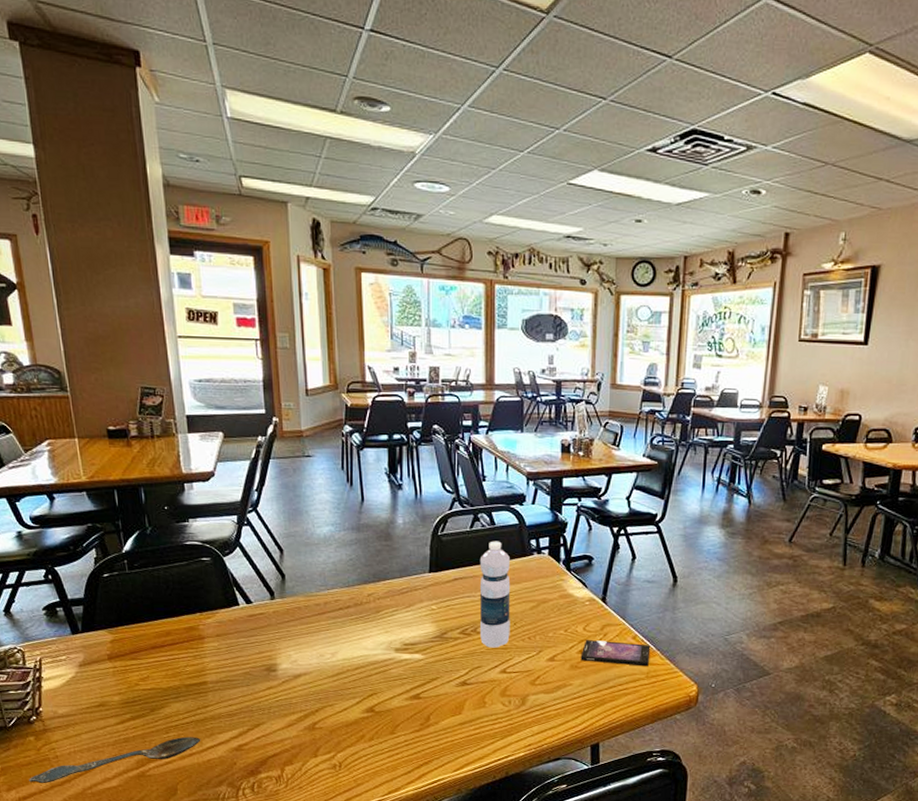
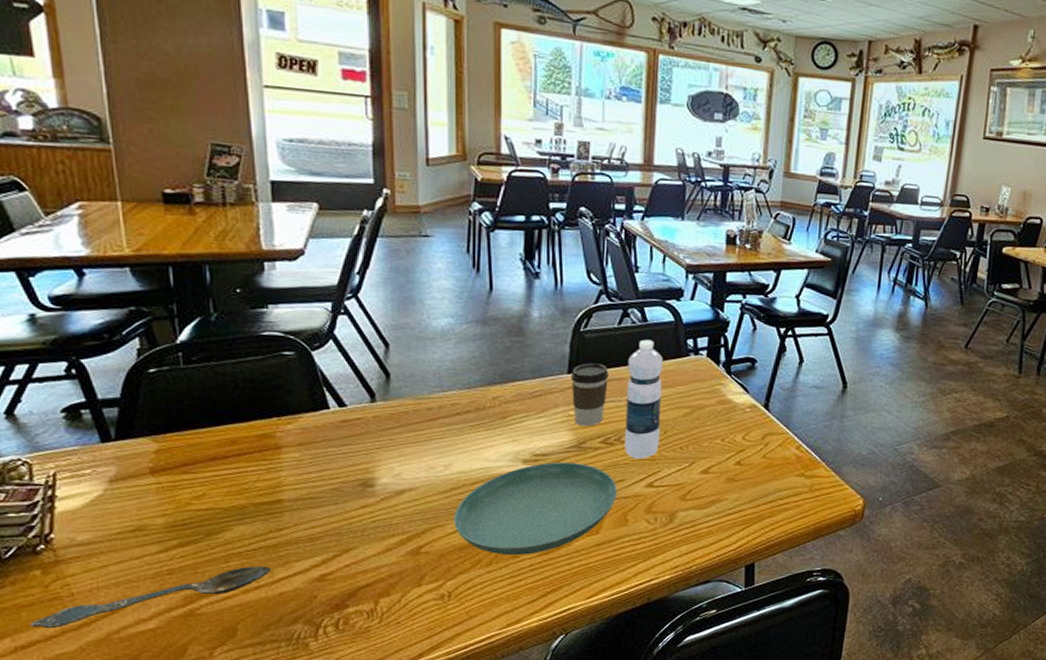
saucer: none [341,651,475,732] -> present [454,462,617,556]
coffee cup: none [432,563,465,619] -> present [571,363,610,427]
smartphone: present [580,640,651,667] -> none [738,450,816,480]

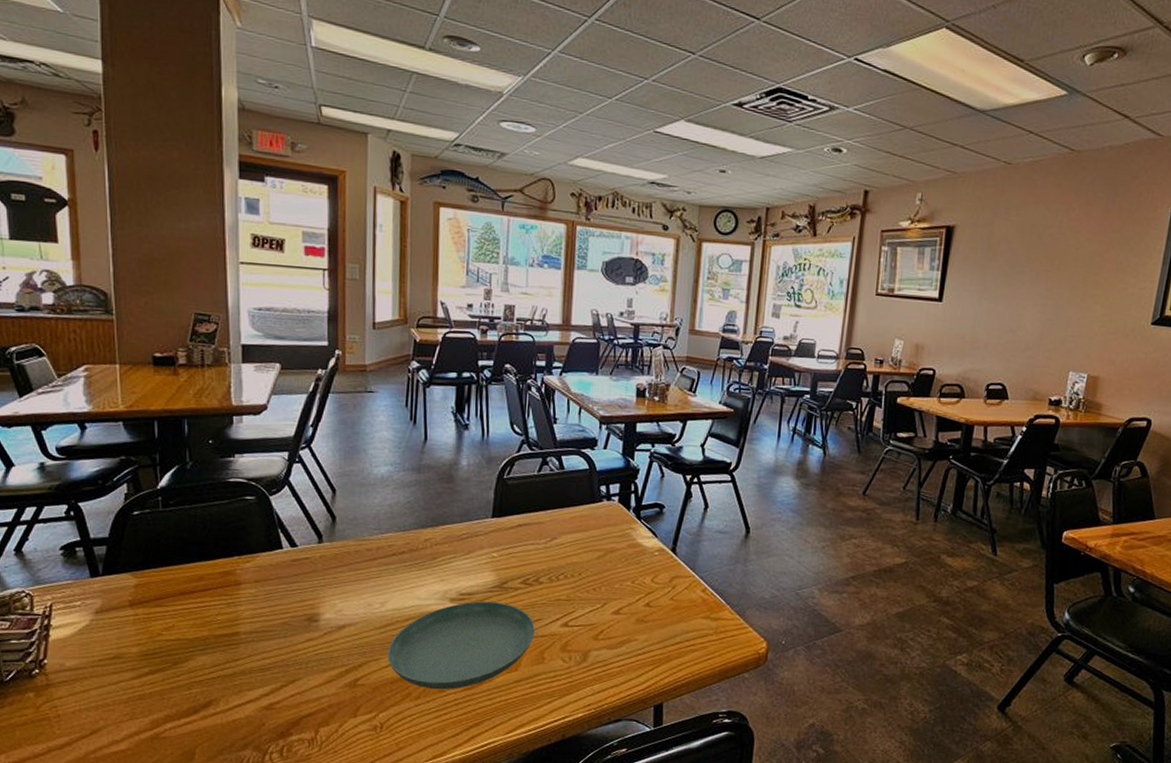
spoon: present [31,566,272,629] -> none [23,693,227,747]
coffee cup: present [571,363,610,427] -> none [495,508,530,568]
water bottle: present [625,339,663,459] -> none [542,486,578,600]

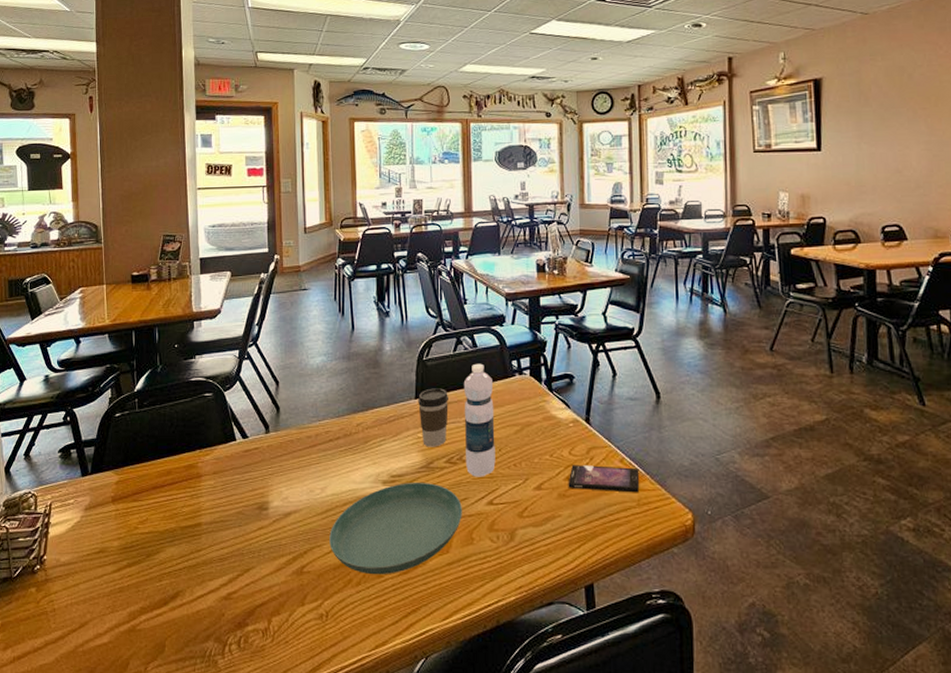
coffee cup: none [495,508,530,568] -> present [418,388,450,447]
water bottle: none [542,486,578,600] -> present [463,363,496,477]
smartphone: none [647,592,721,622] -> present [568,465,640,493]

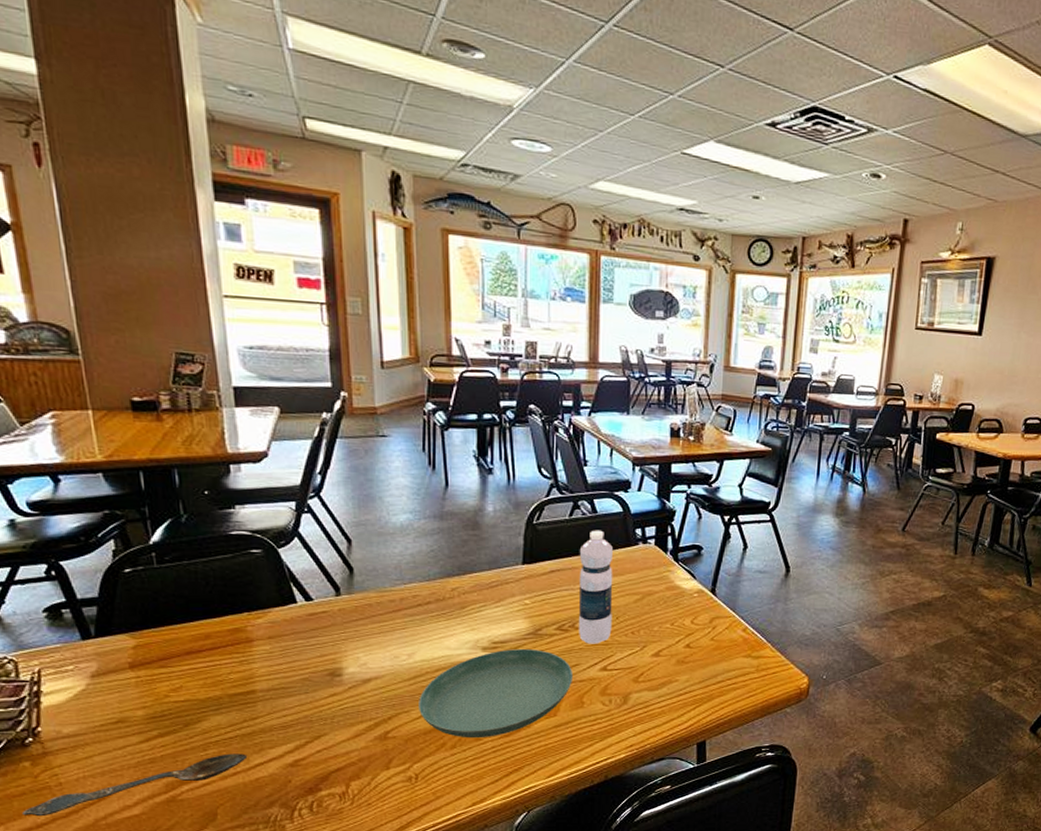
spoon: none [25,585,192,641] -> present [22,753,248,817]
coffee cup: present [418,388,450,447] -> none [526,554,563,614]
smartphone: present [568,465,640,493] -> none [687,633,761,660]

